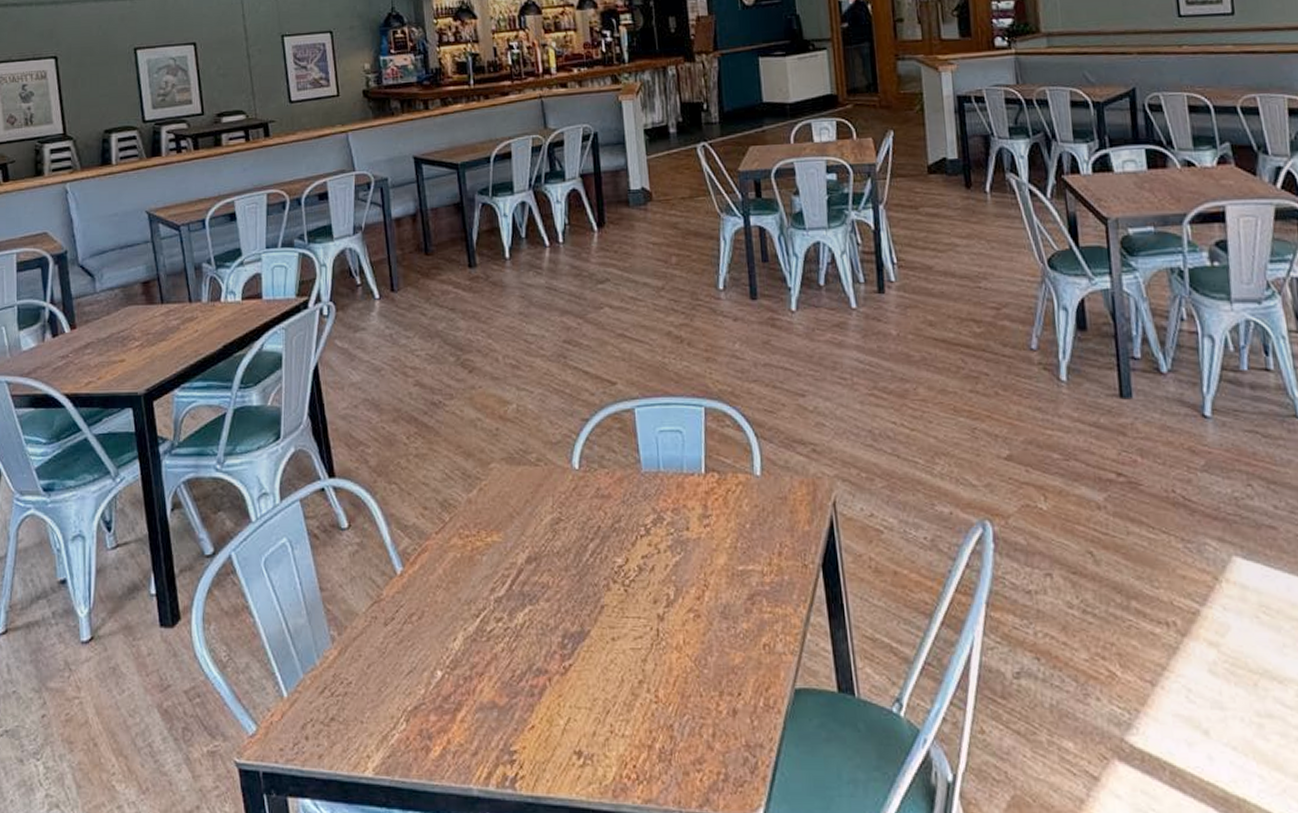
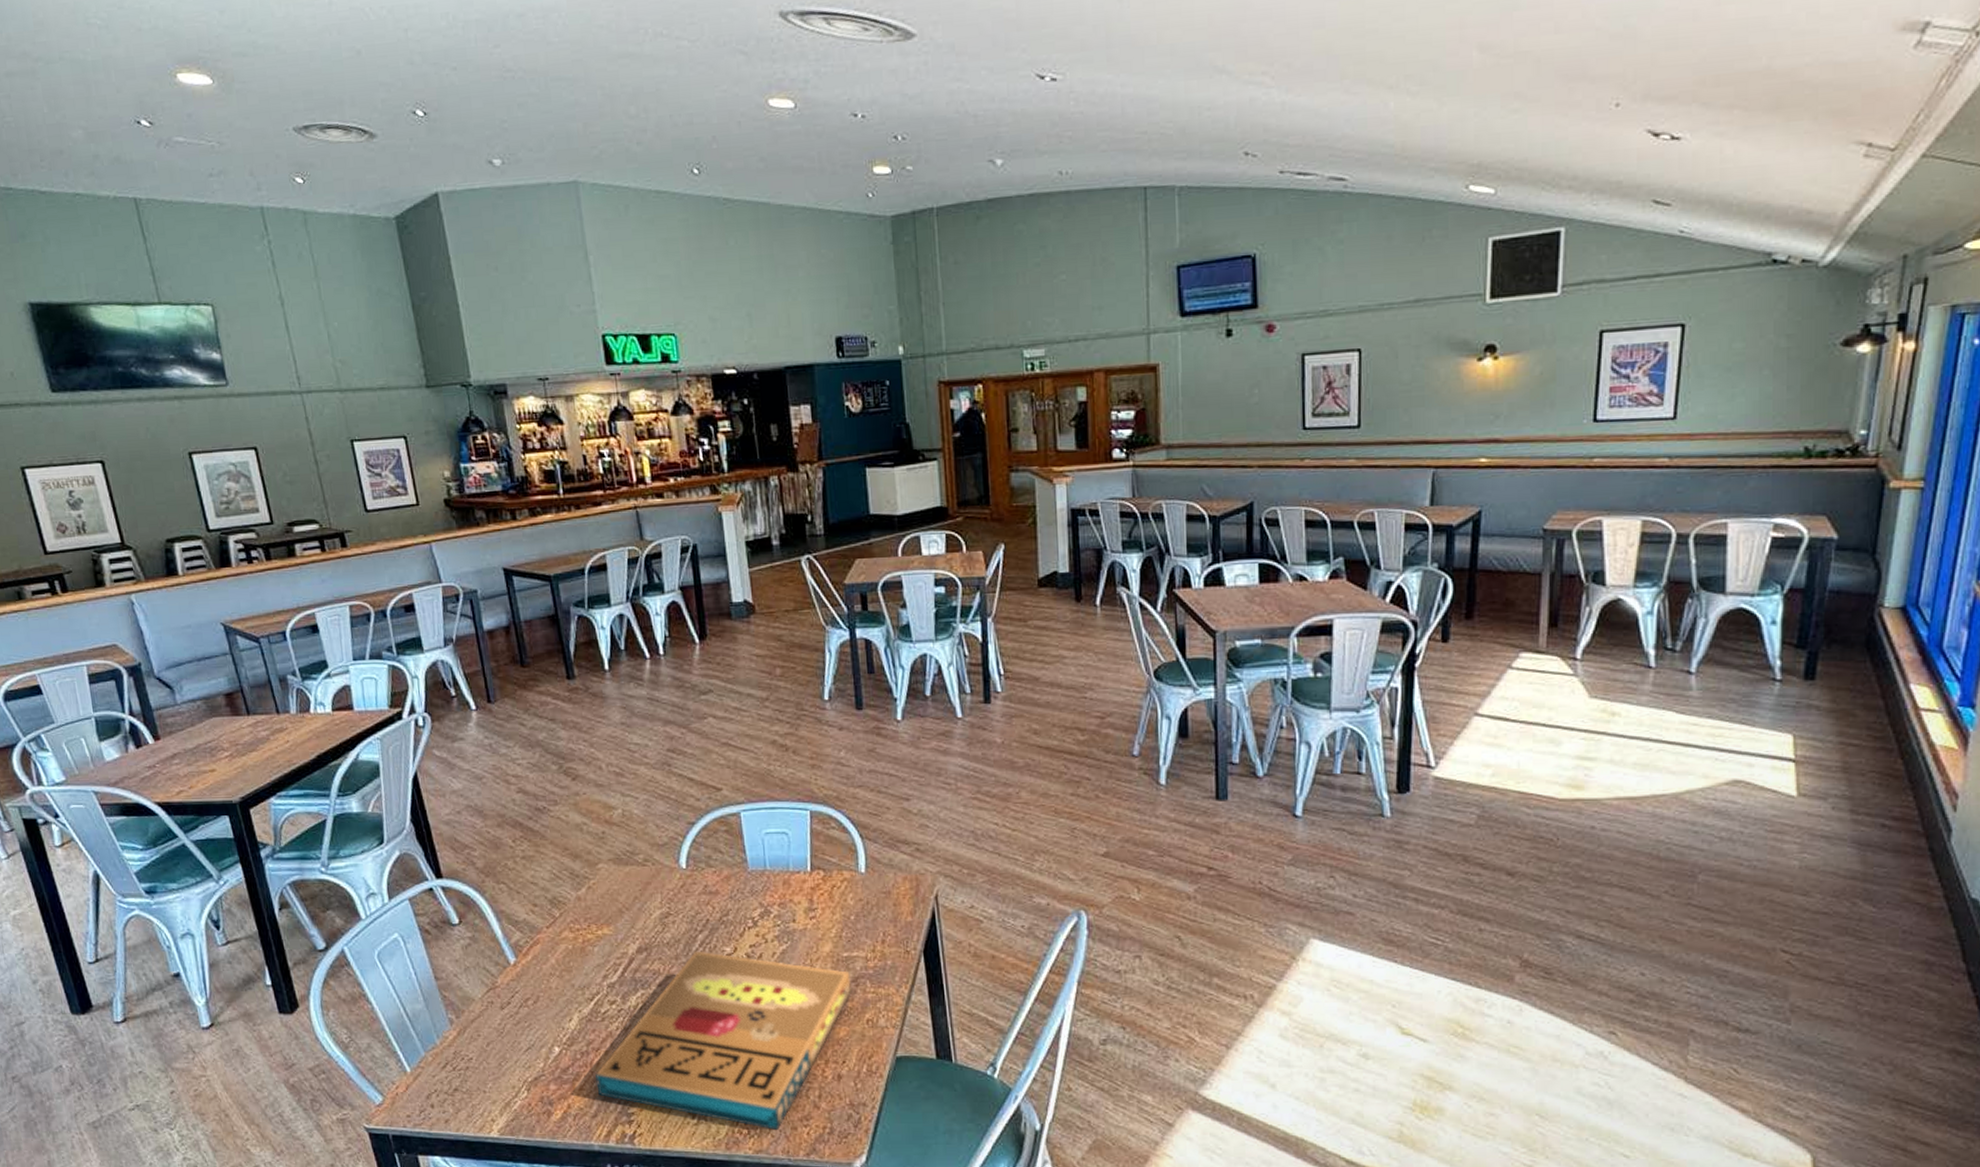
pizza box: none [478,561,748,775] -> present [595,950,853,1130]

